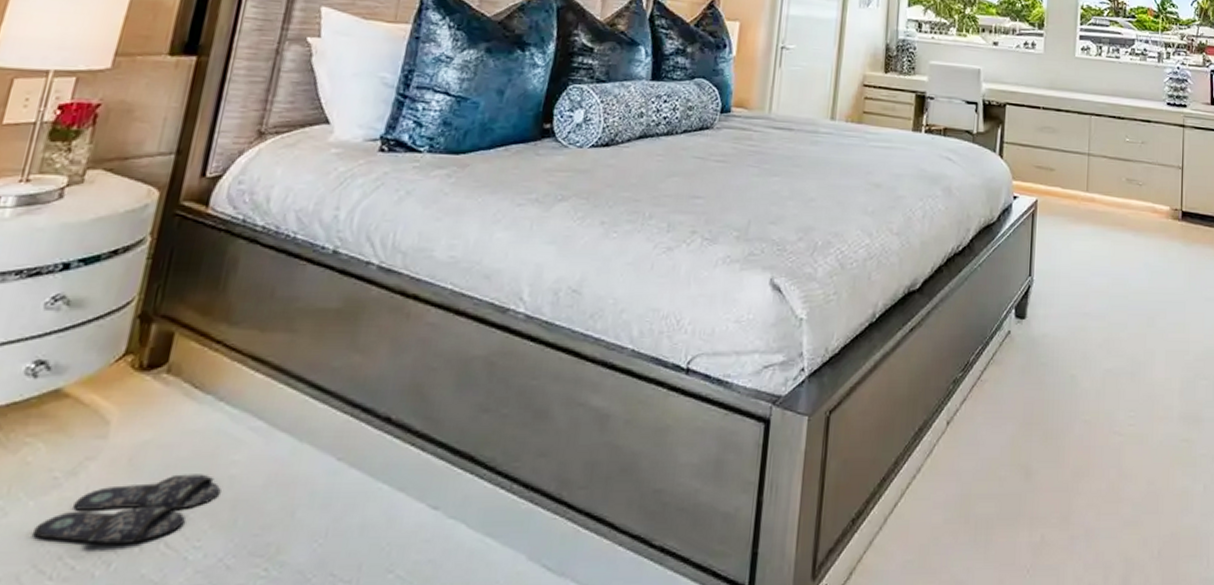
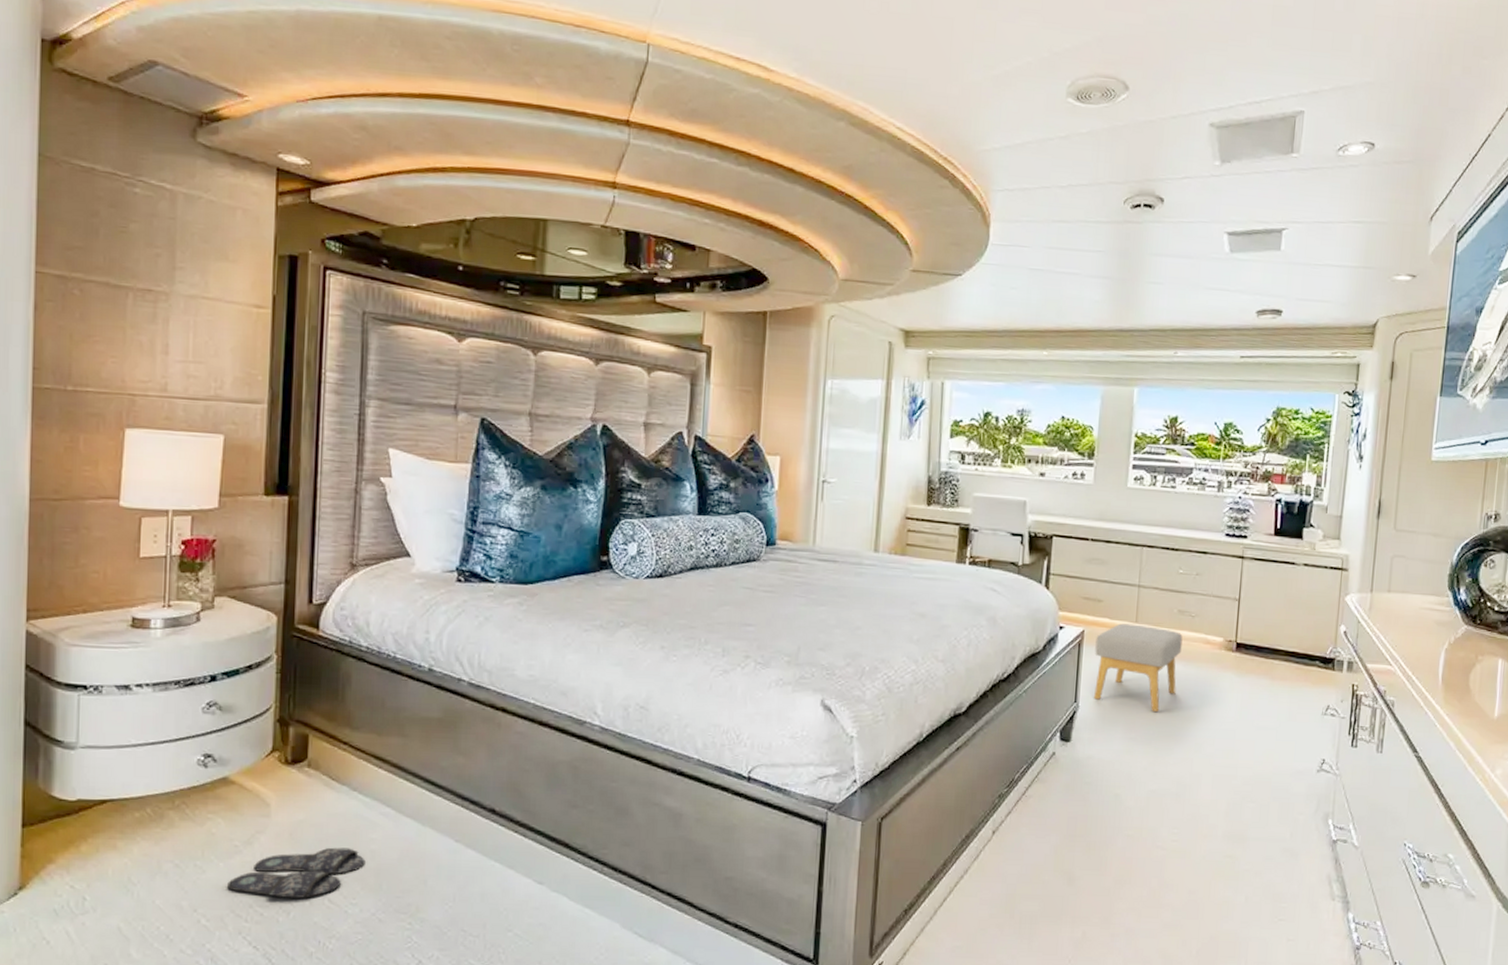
footstool: none [1048,192,1131,284] -> present [1094,623,1183,712]

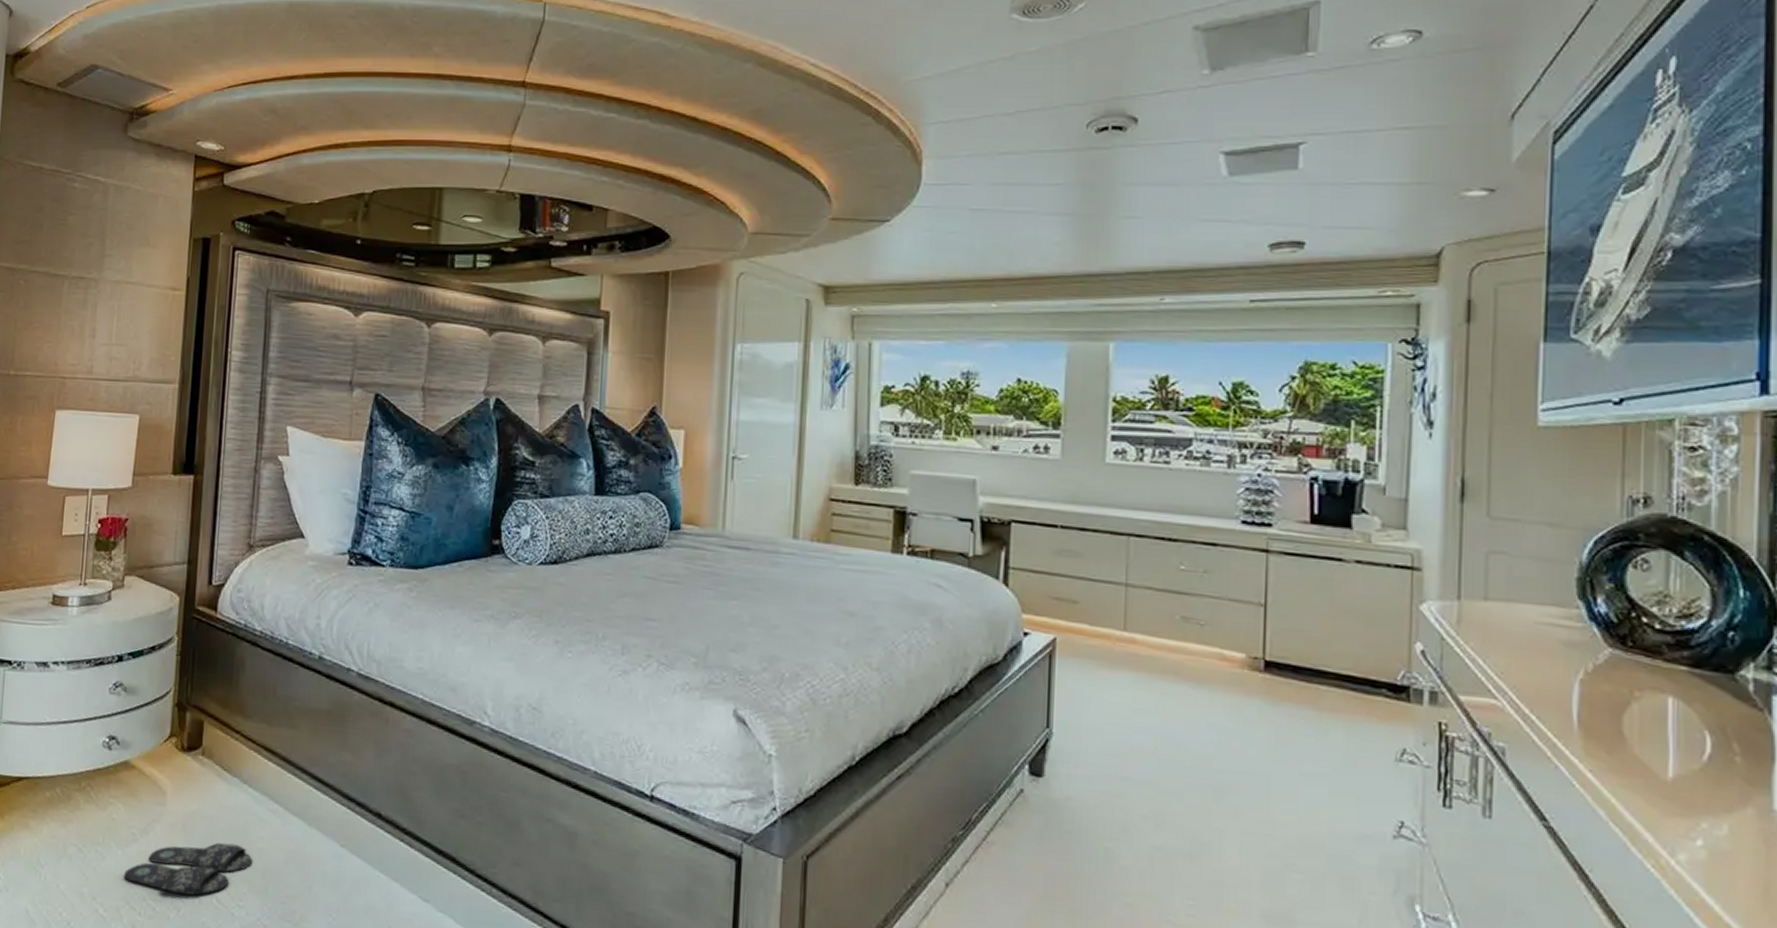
footstool: present [1094,623,1183,712] -> none [1071,631,1189,745]

